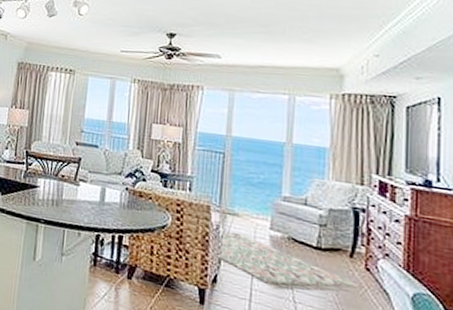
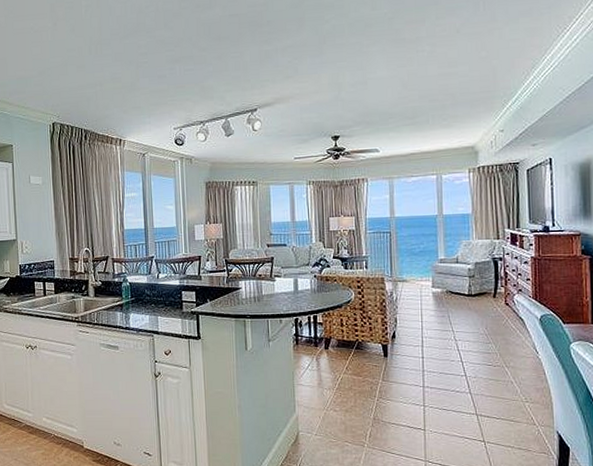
rug: present [218,231,366,292] -> none [394,295,507,333]

